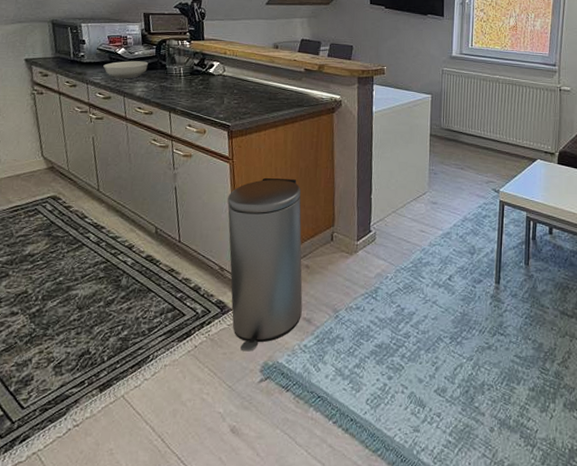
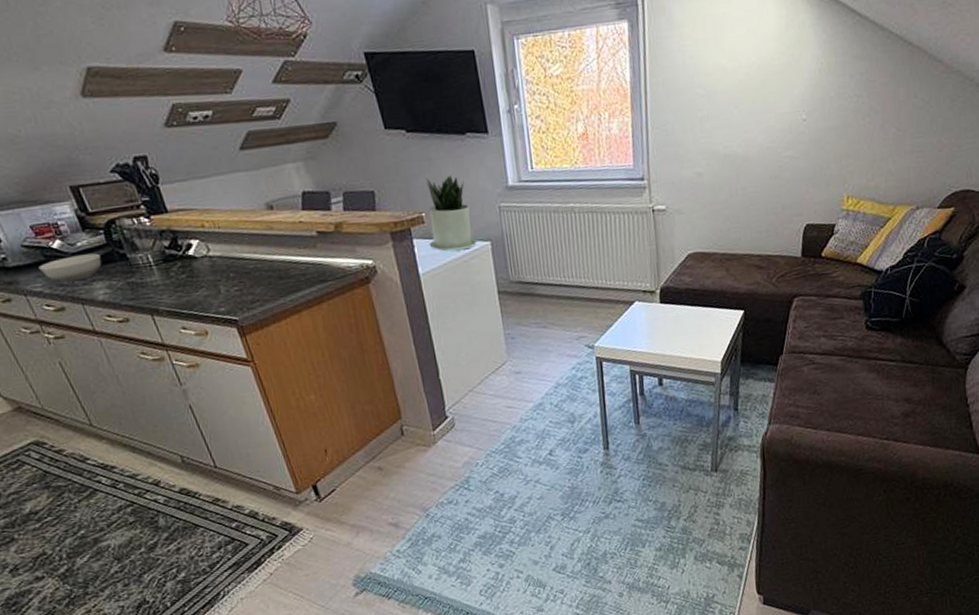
pedal bin: present [227,177,303,352] -> none [260,372,386,570]
planter: none [385,42,421,98] -> present [425,175,477,252]

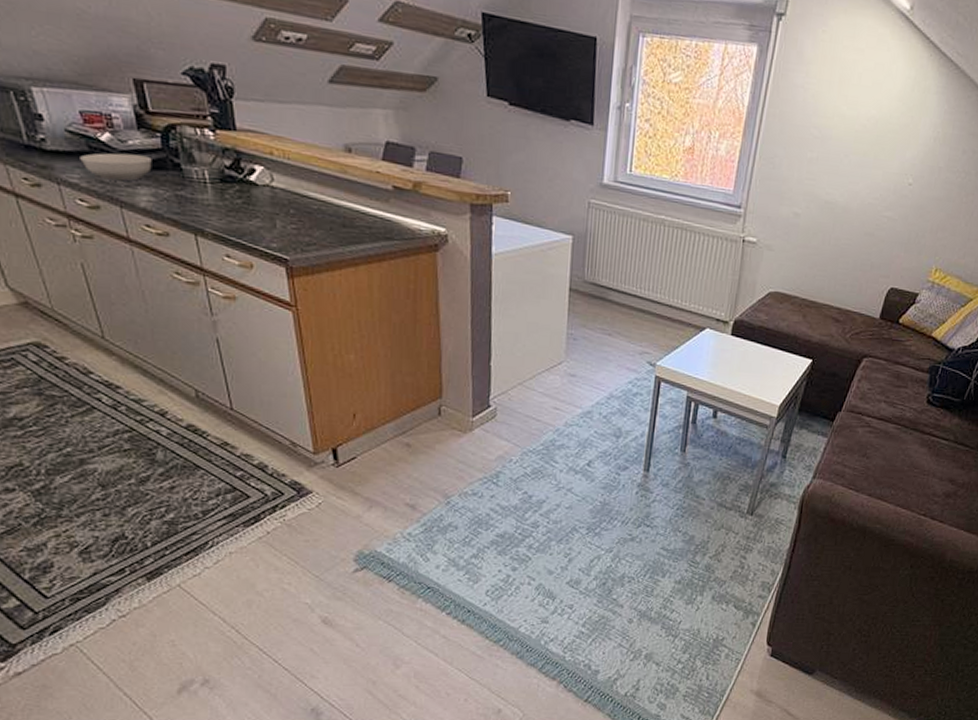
planter: present [425,175,477,252] -> none [508,156,558,239]

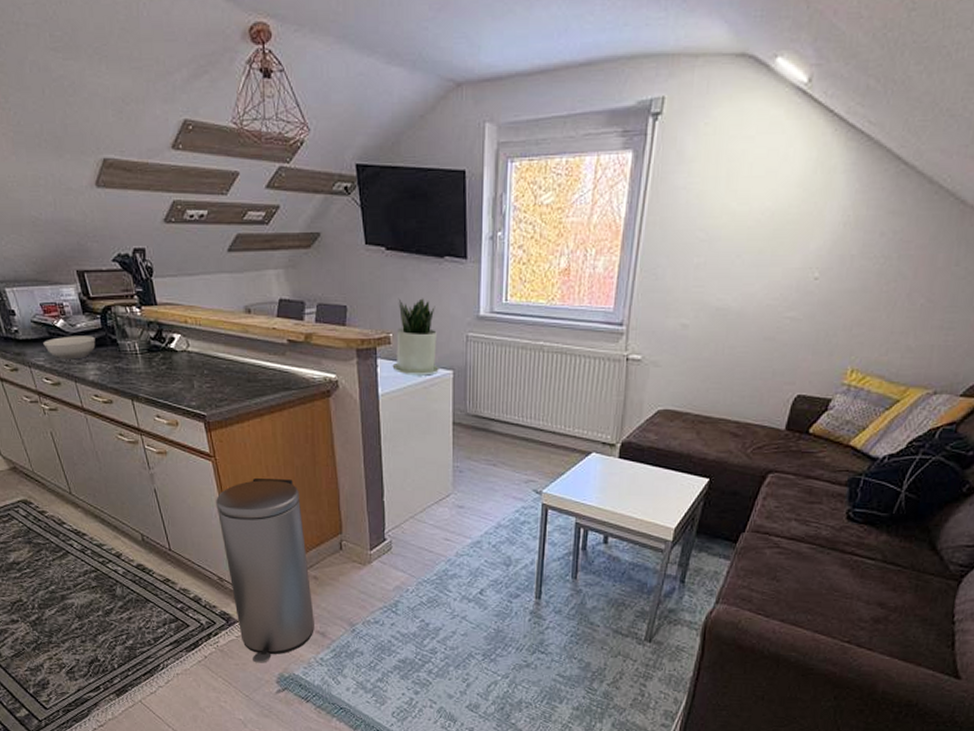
pedal bin: none [294,332,404,539] -> present [216,477,314,663]
planter: none [508,156,558,239] -> present [392,298,439,376]

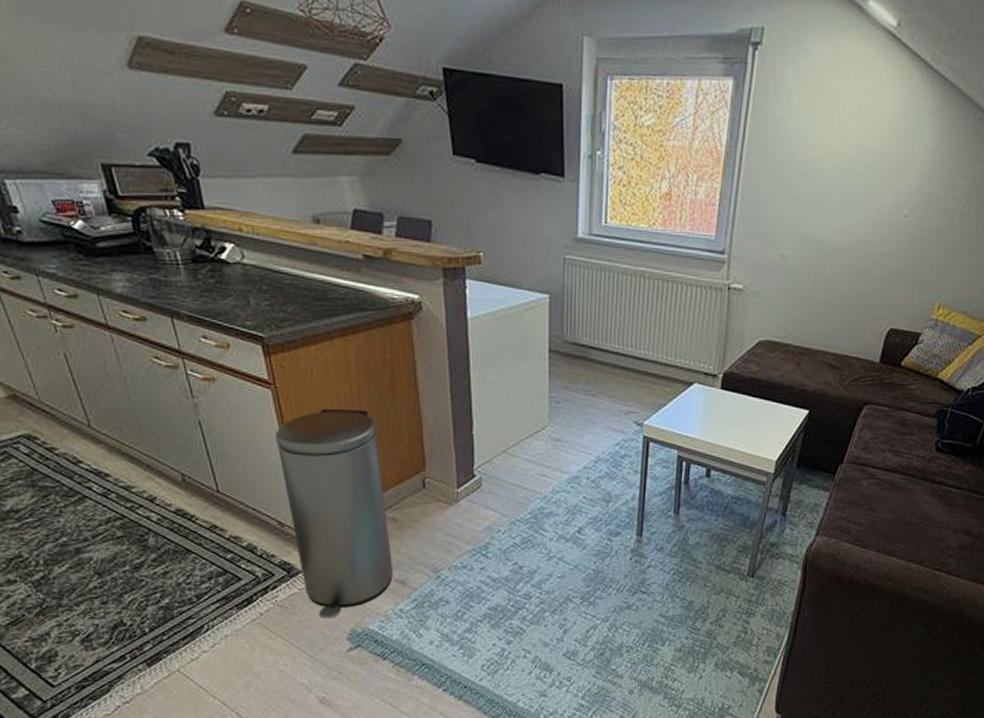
bowl: present [43,336,96,360] -> none [55,240,125,269]
planter: present [392,298,439,376] -> none [483,215,534,299]

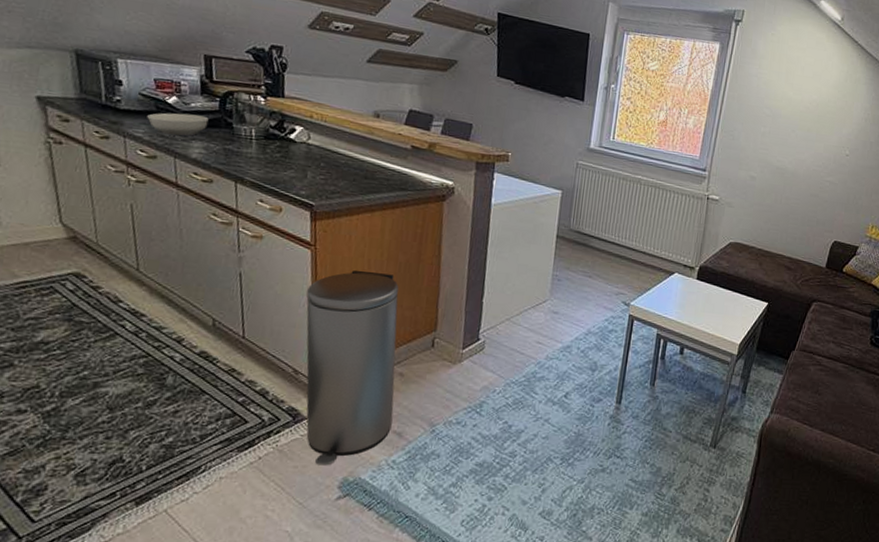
bowl: none [55,240,125,269] -> present [147,112,209,137]

